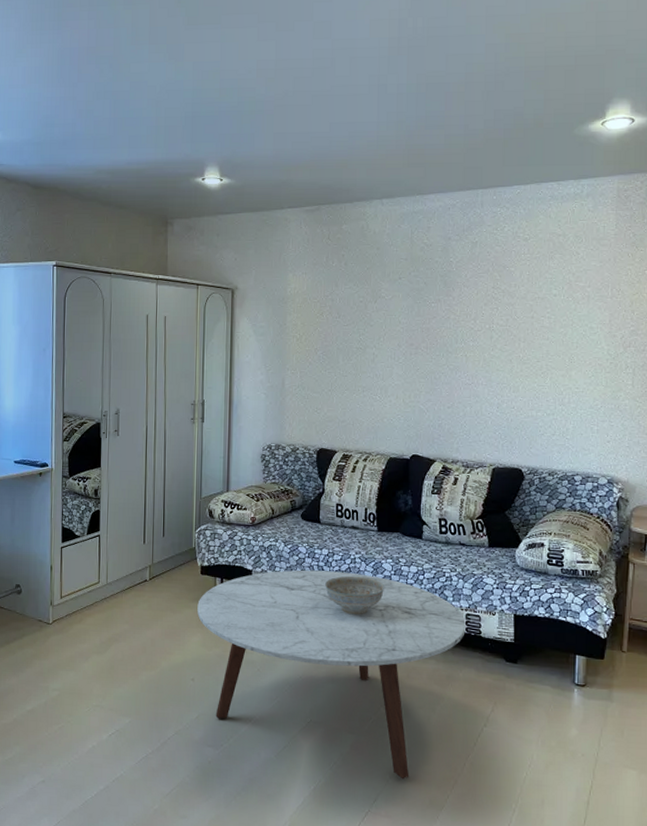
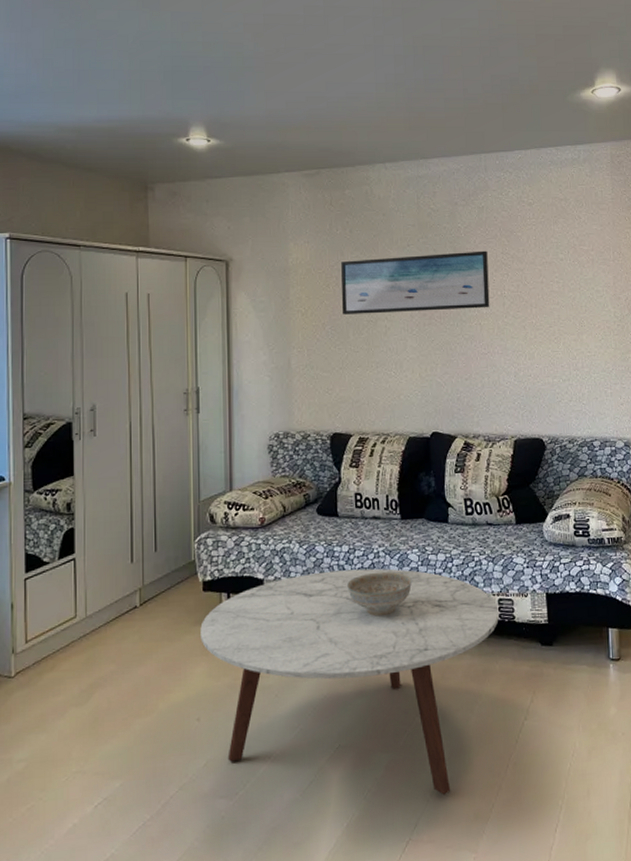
wall art: none [334,285,478,342] -> present [341,250,490,315]

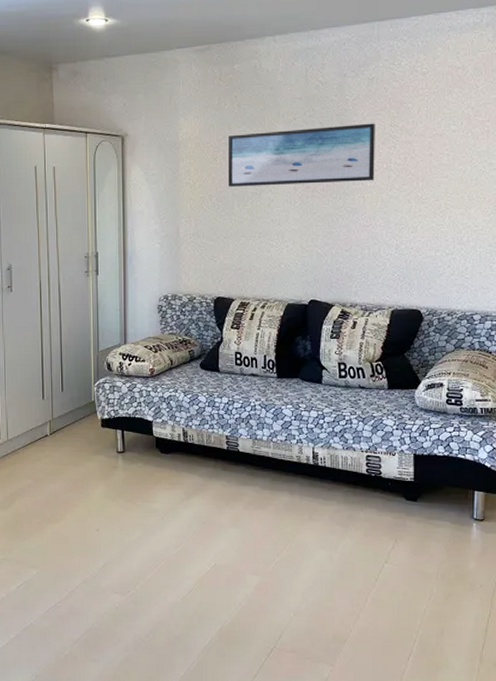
coffee table: present [200,568,499,795] -> none [99,419,366,616]
decorative bowl: present [347,571,413,617] -> none [226,423,286,461]

